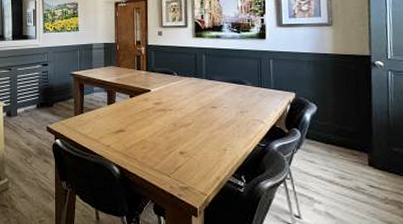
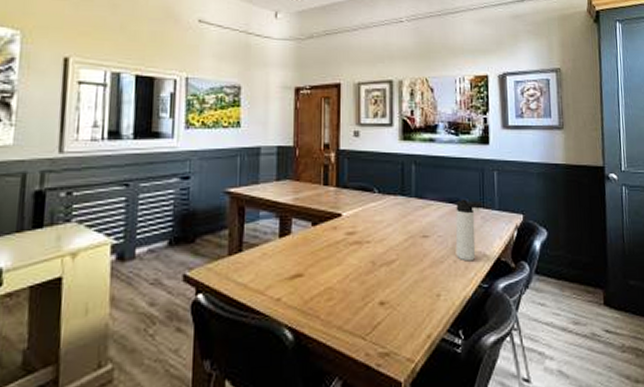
thermos bottle: none [238,80,261,127] -> present [455,199,483,262]

